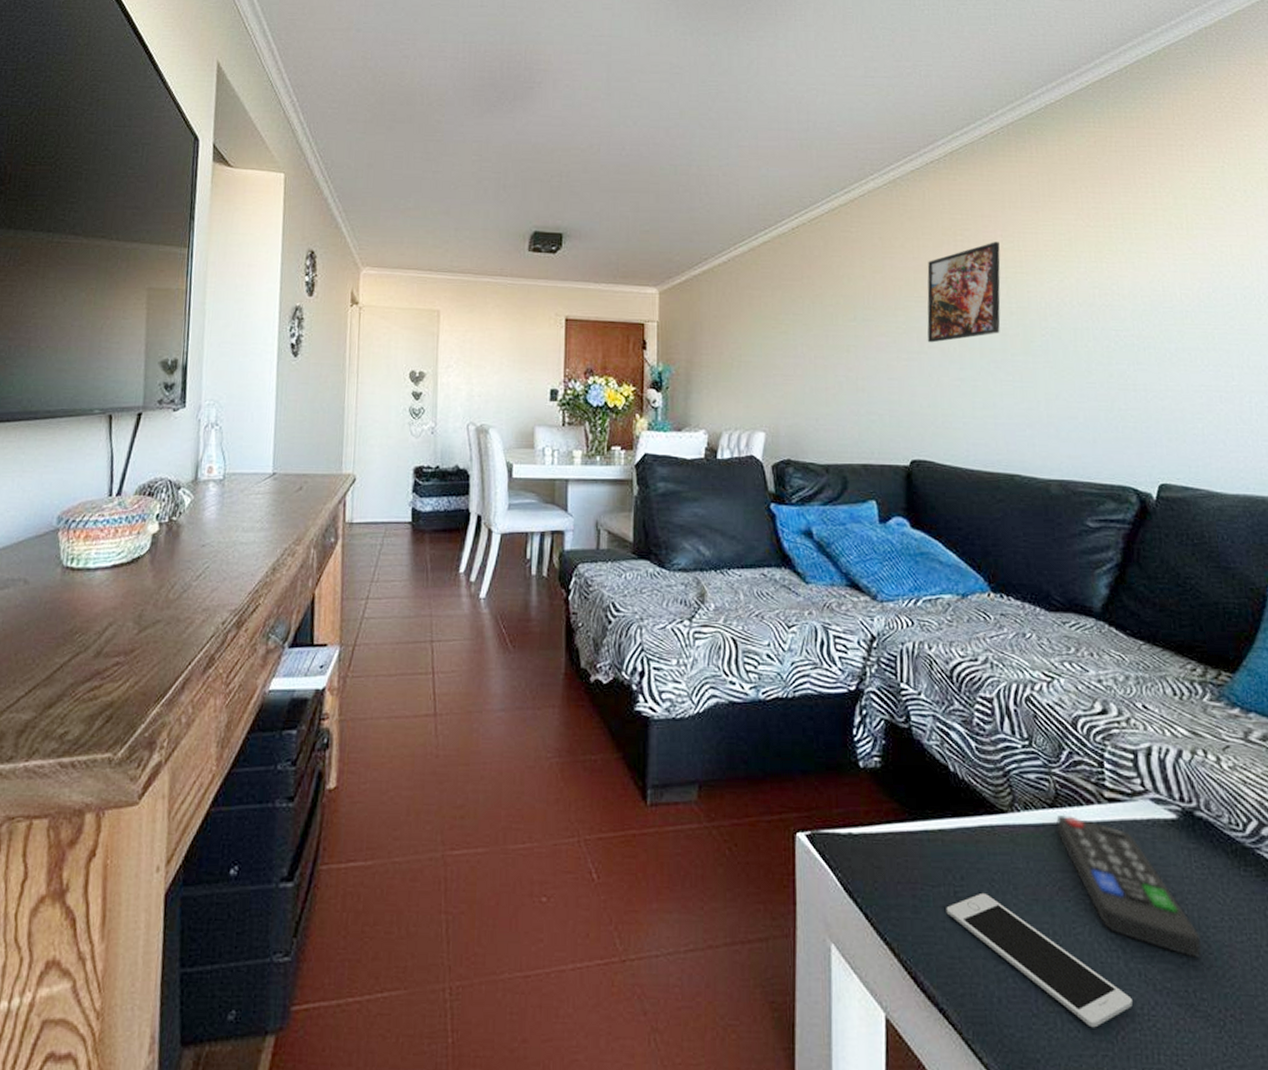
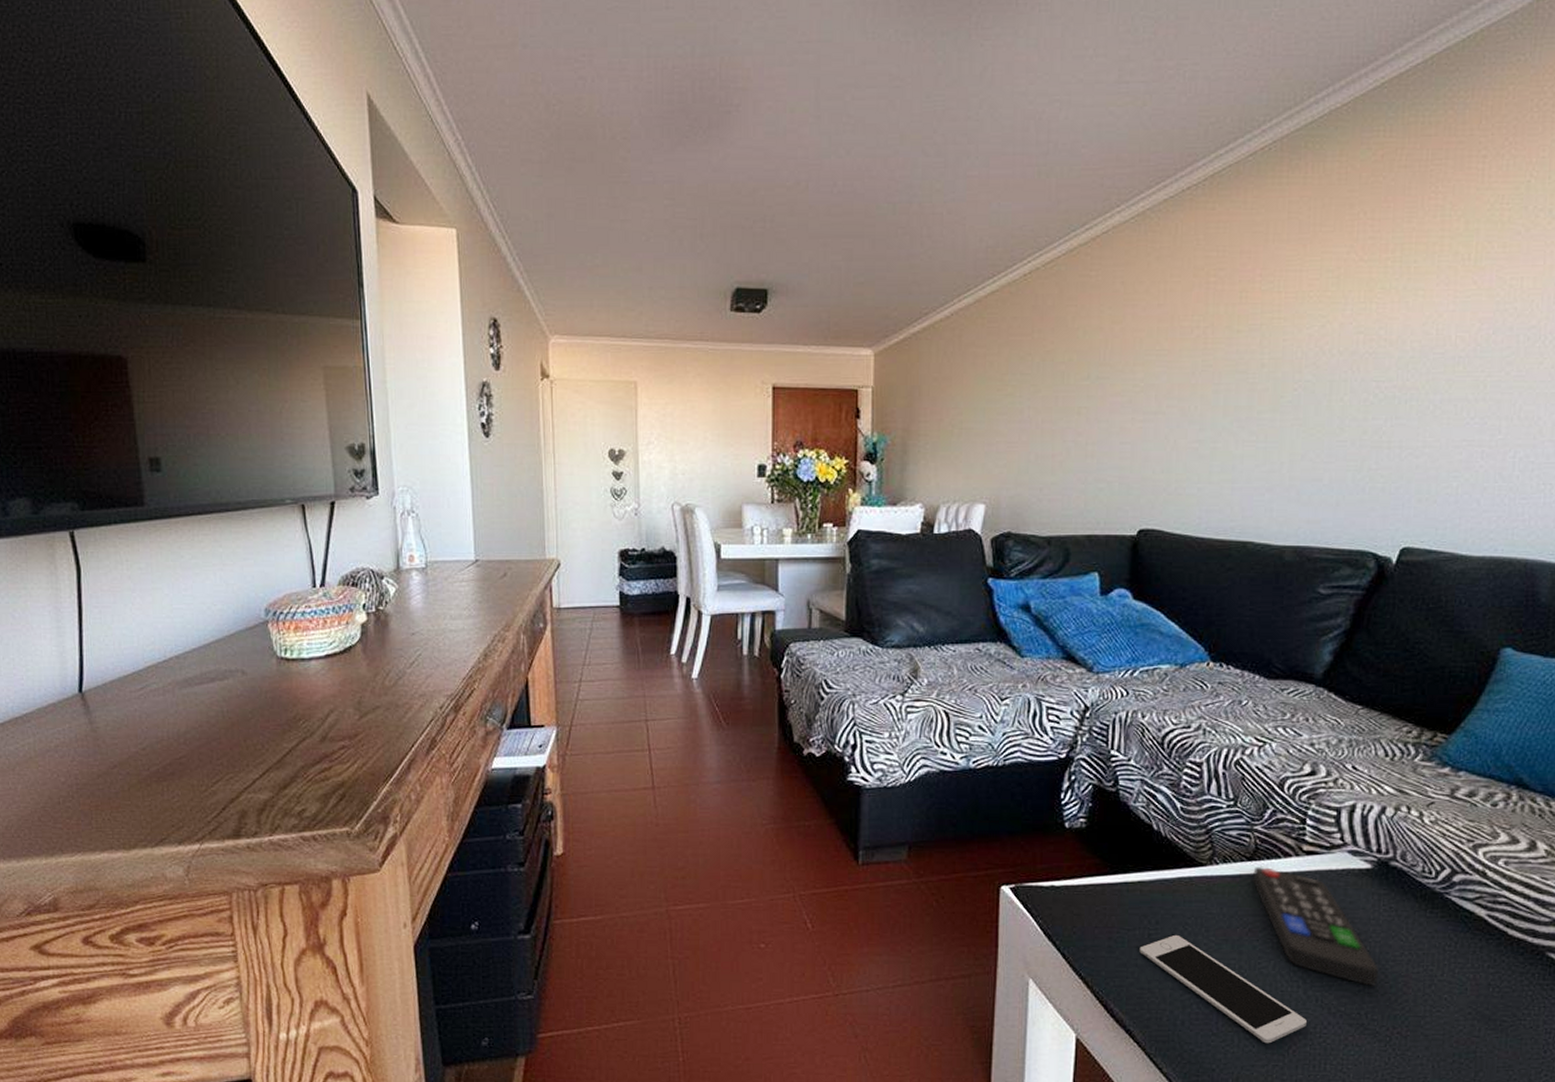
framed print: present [927,242,1001,343] -> none [1166,282,1257,402]

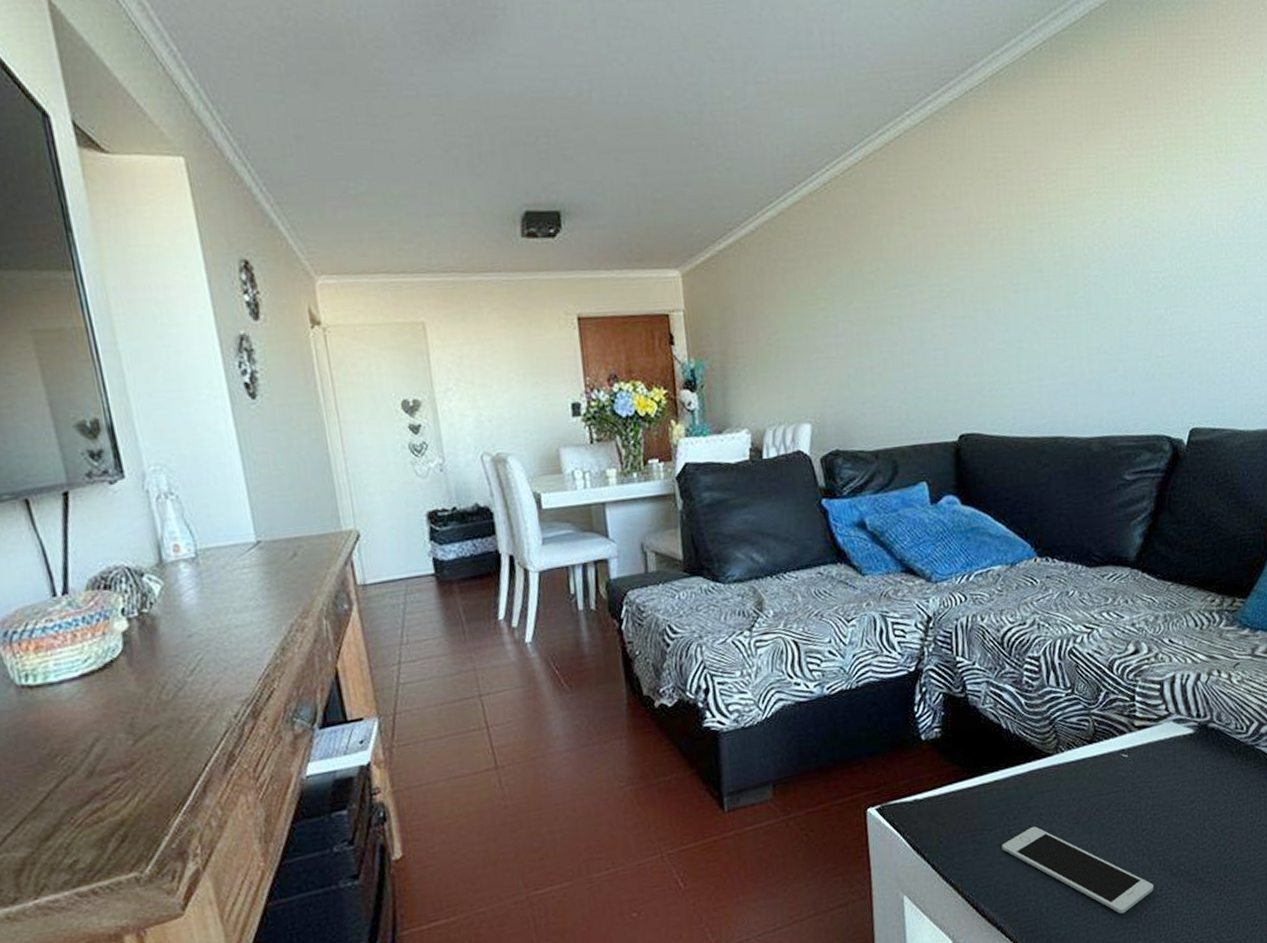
remote control: present [1253,866,1379,987] -> none [1094,747,1209,843]

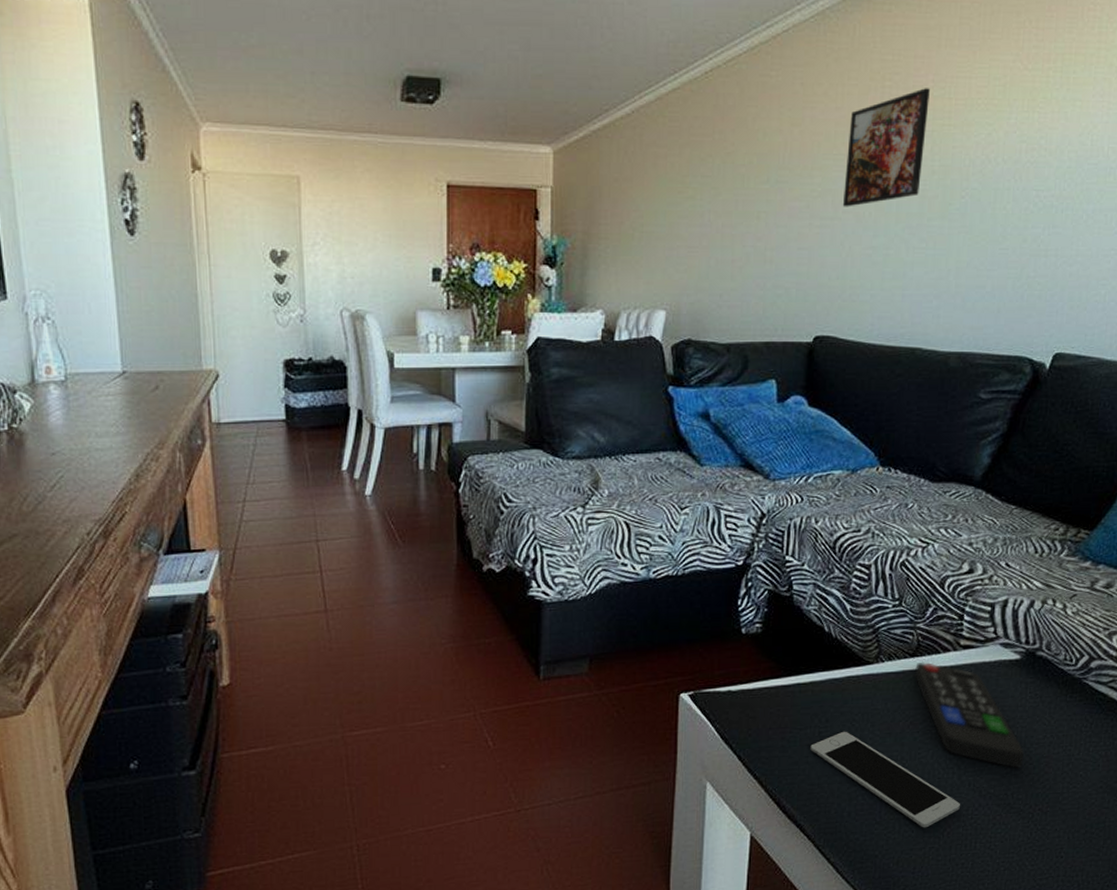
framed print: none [970,182,1044,305] -> present [842,88,930,207]
remote control: none [1094,747,1209,843] -> present [915,661,1024,769]

